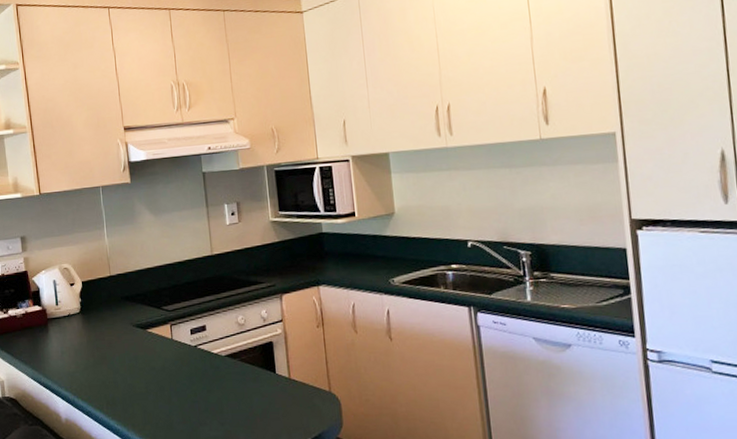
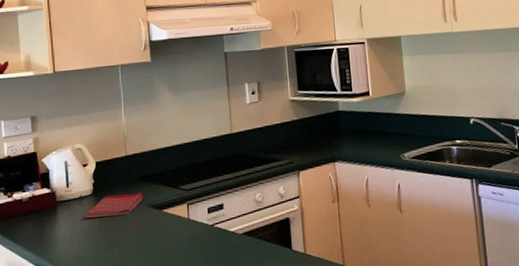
dish towel: none [74,312,129,336] -> present [85,192,144,219]

